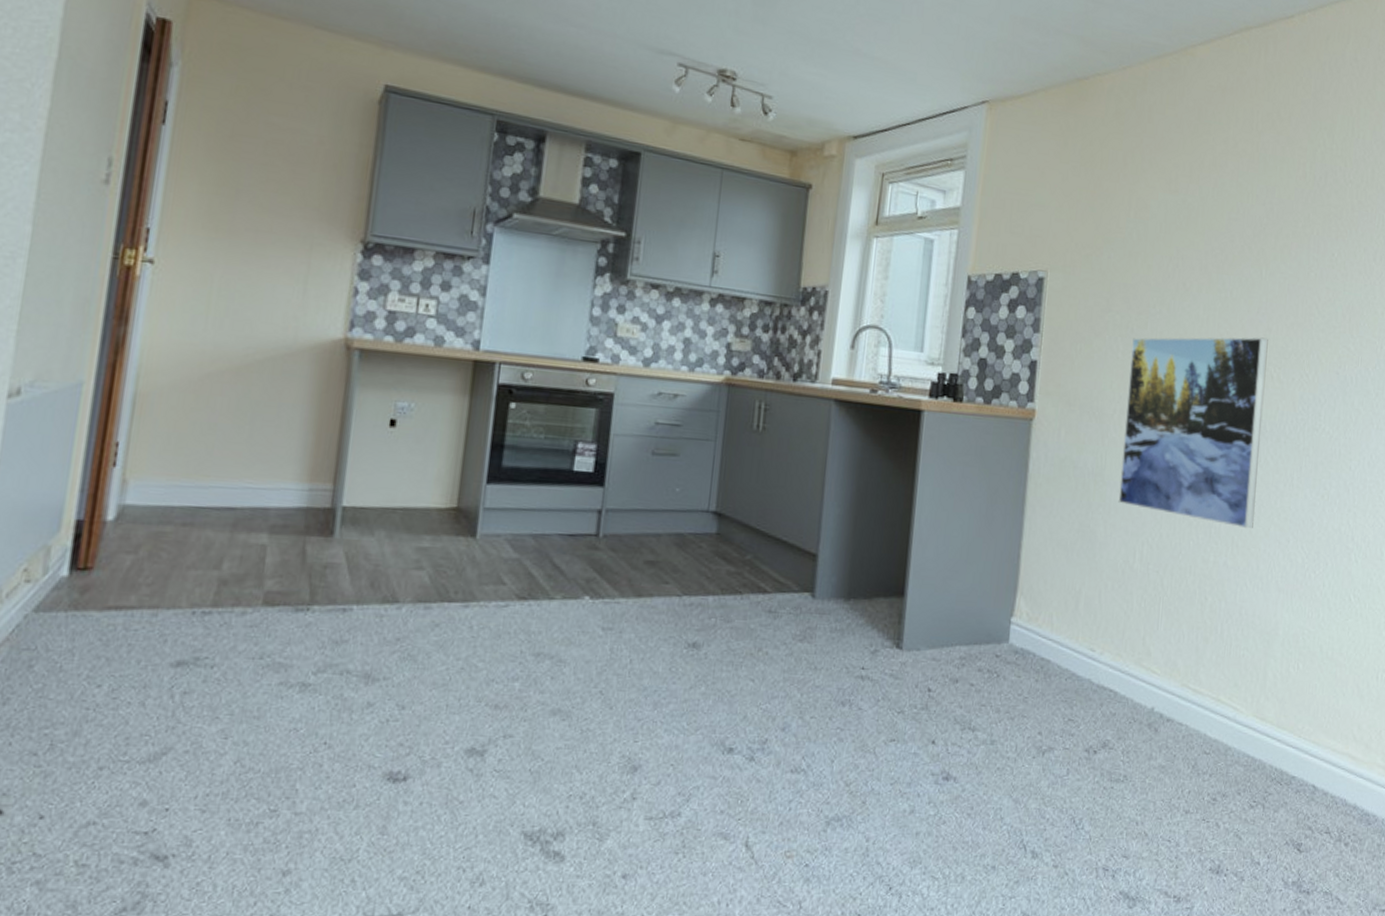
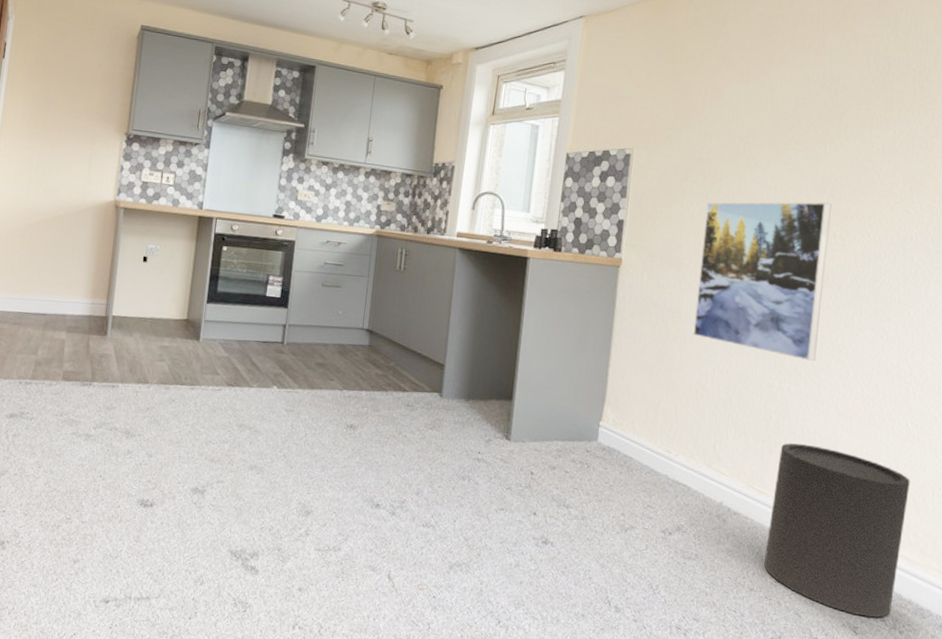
trash can: none [1201,628,1354,831] -> present [764,443,910,618]

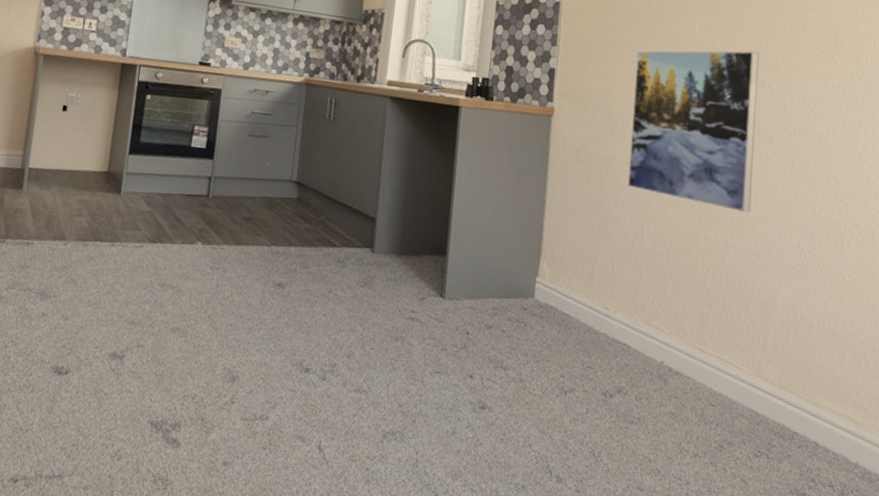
trash can: present [764,443,910,618] -> none [708,298,850,483]

